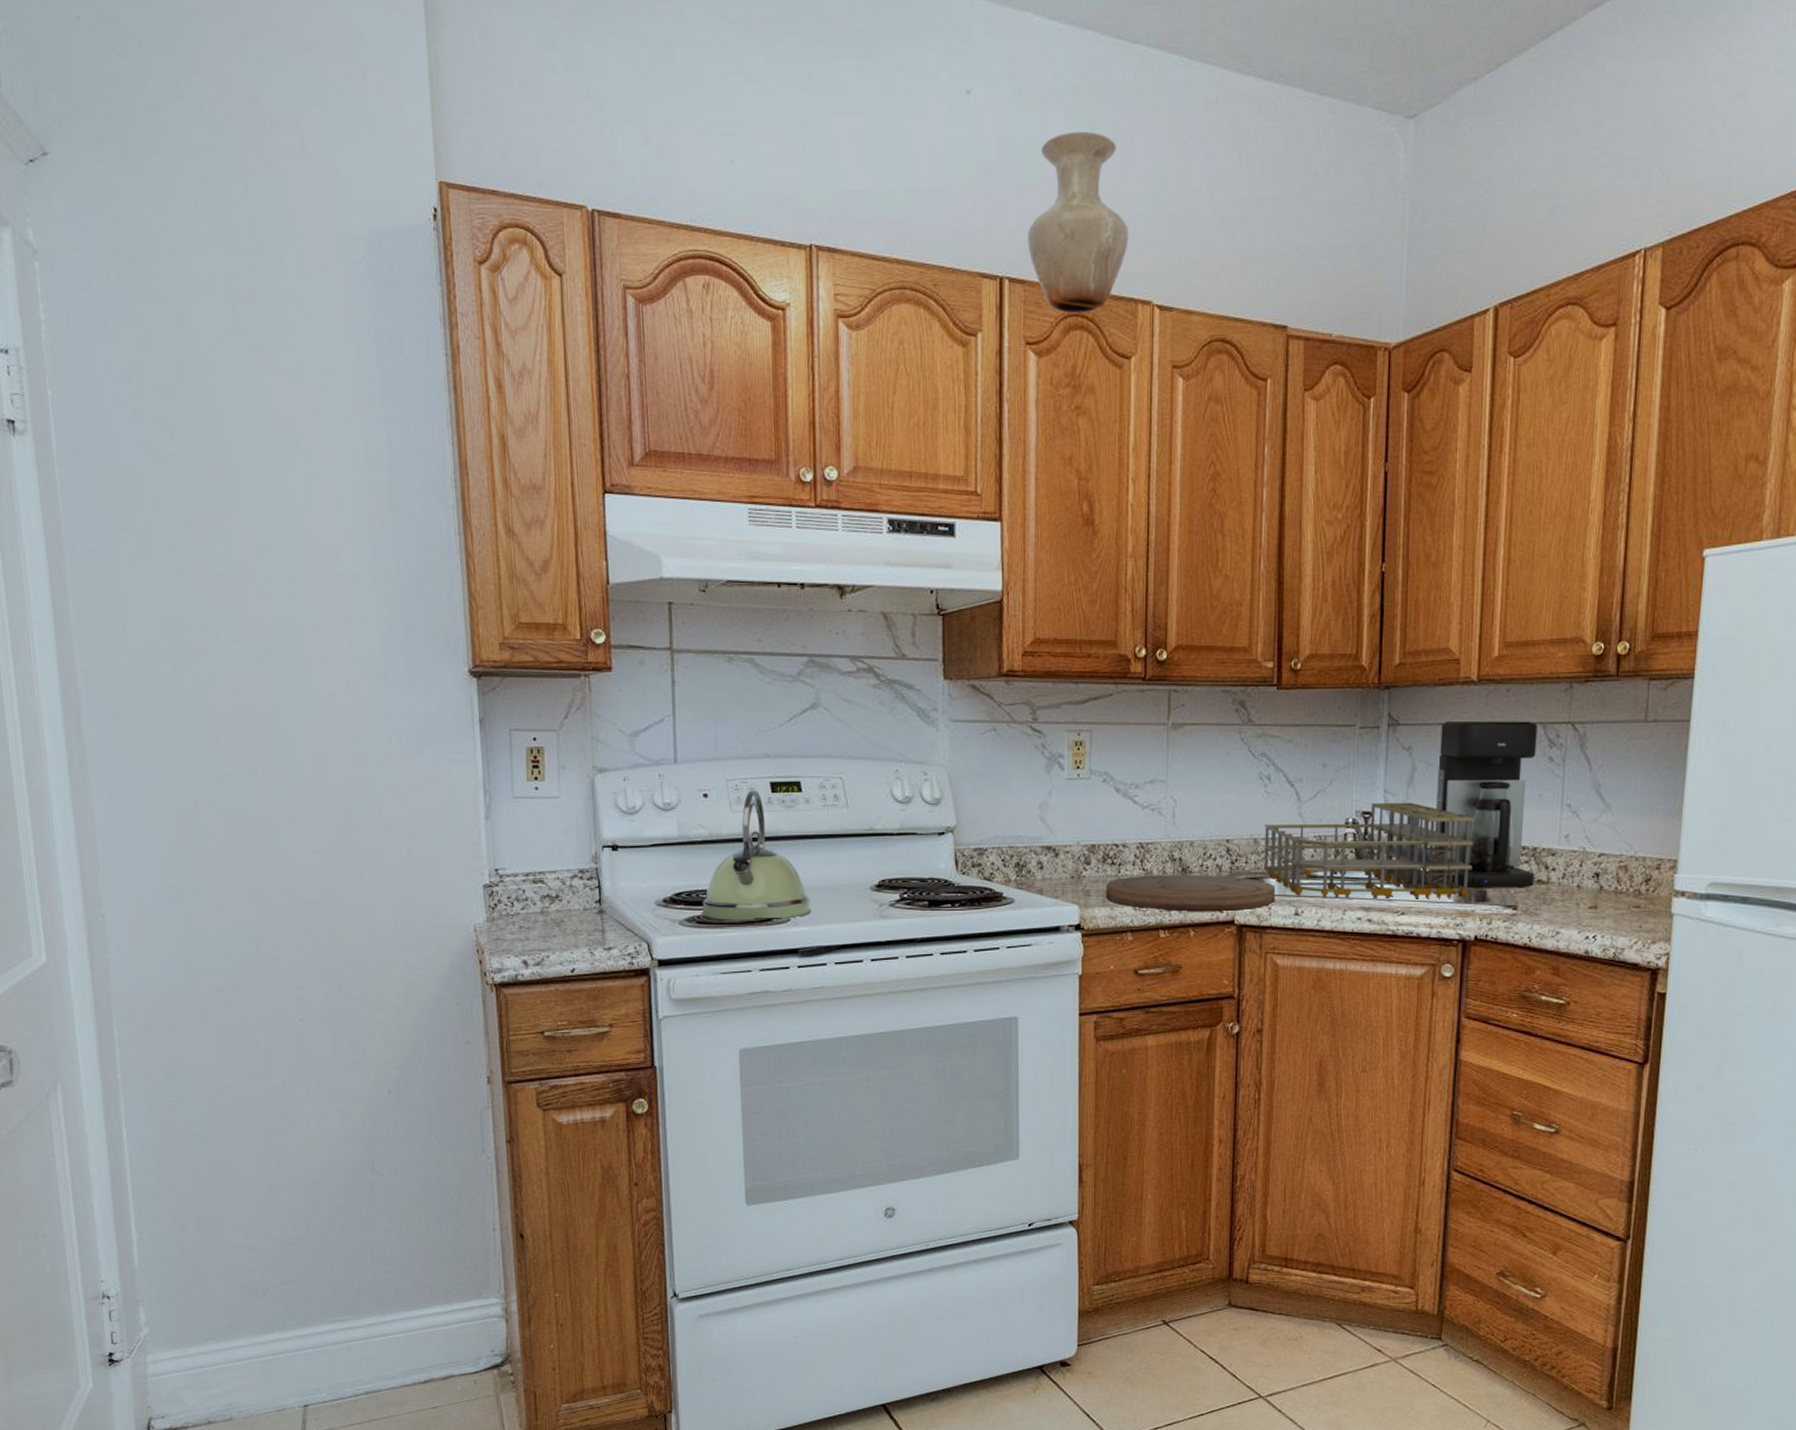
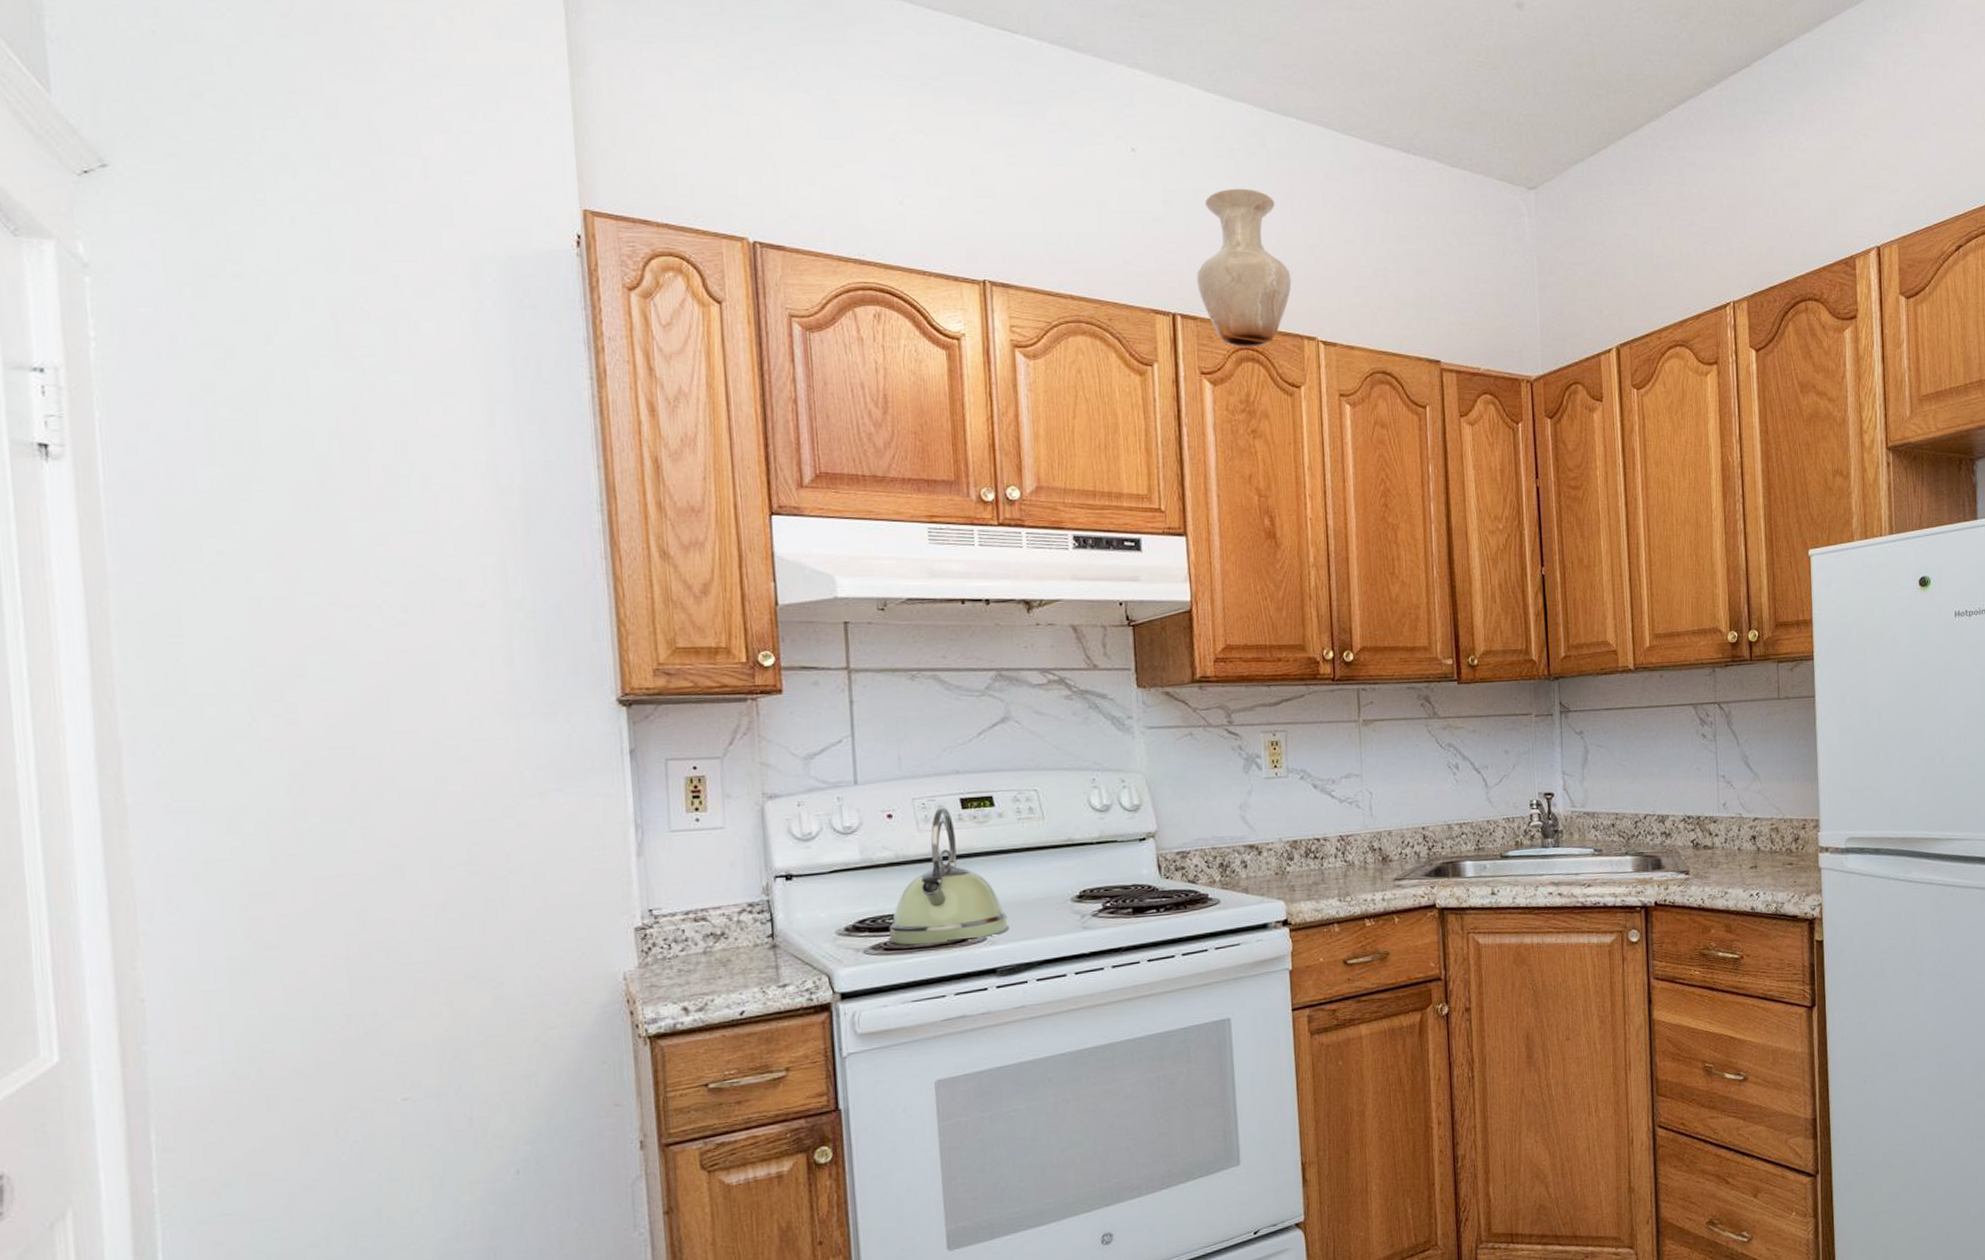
cutting board: present [1106,874,1276,911] -> none [1310,862,1472,900]
dish rack: present [1263,802,1475,900] -> none [1456,782,1647,877]
coffee maker: present [1432,721,1538,888] -> none [1607,703,1701,857]

